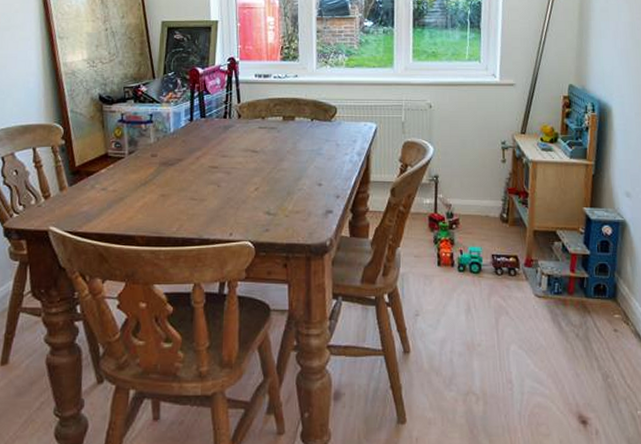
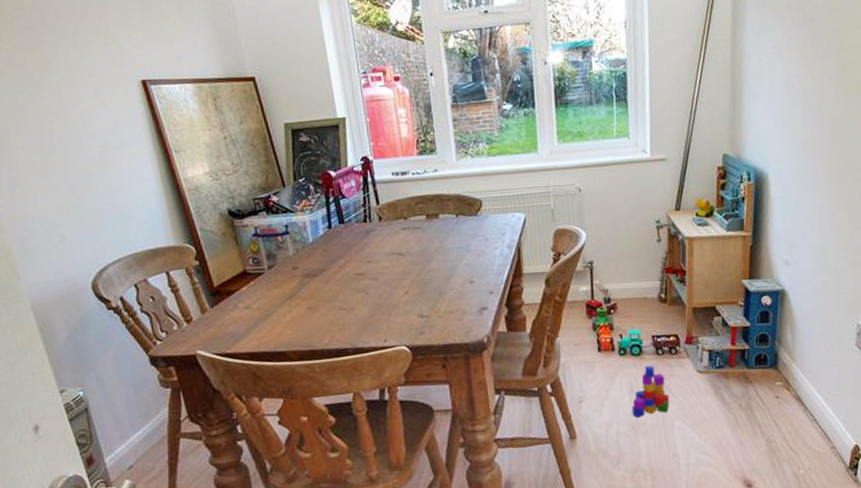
toy blocks: none [467,285,507,337] -> present [631,366,670,418]

